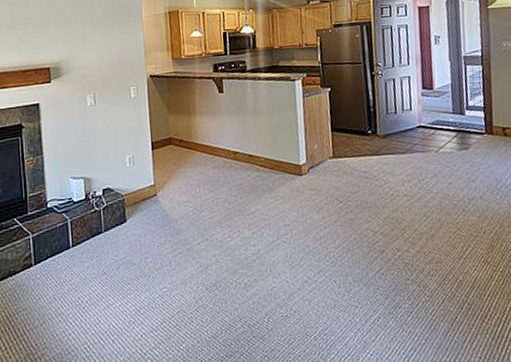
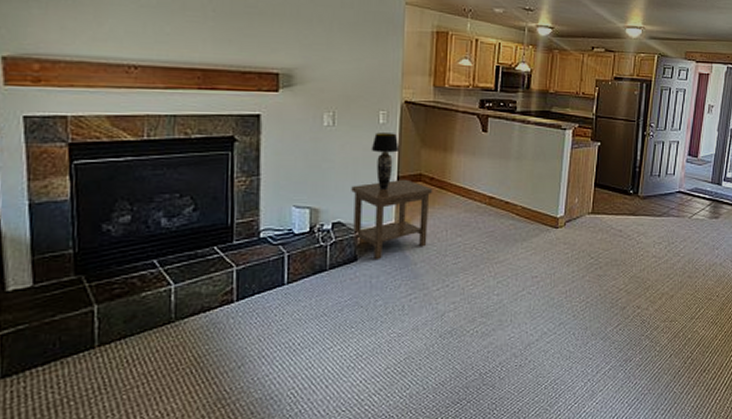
side table: none [115,144,184,219] -> present [351,179,433,259]
table lamp: none [127,104,151,156] -> present [371,133,400,189]

